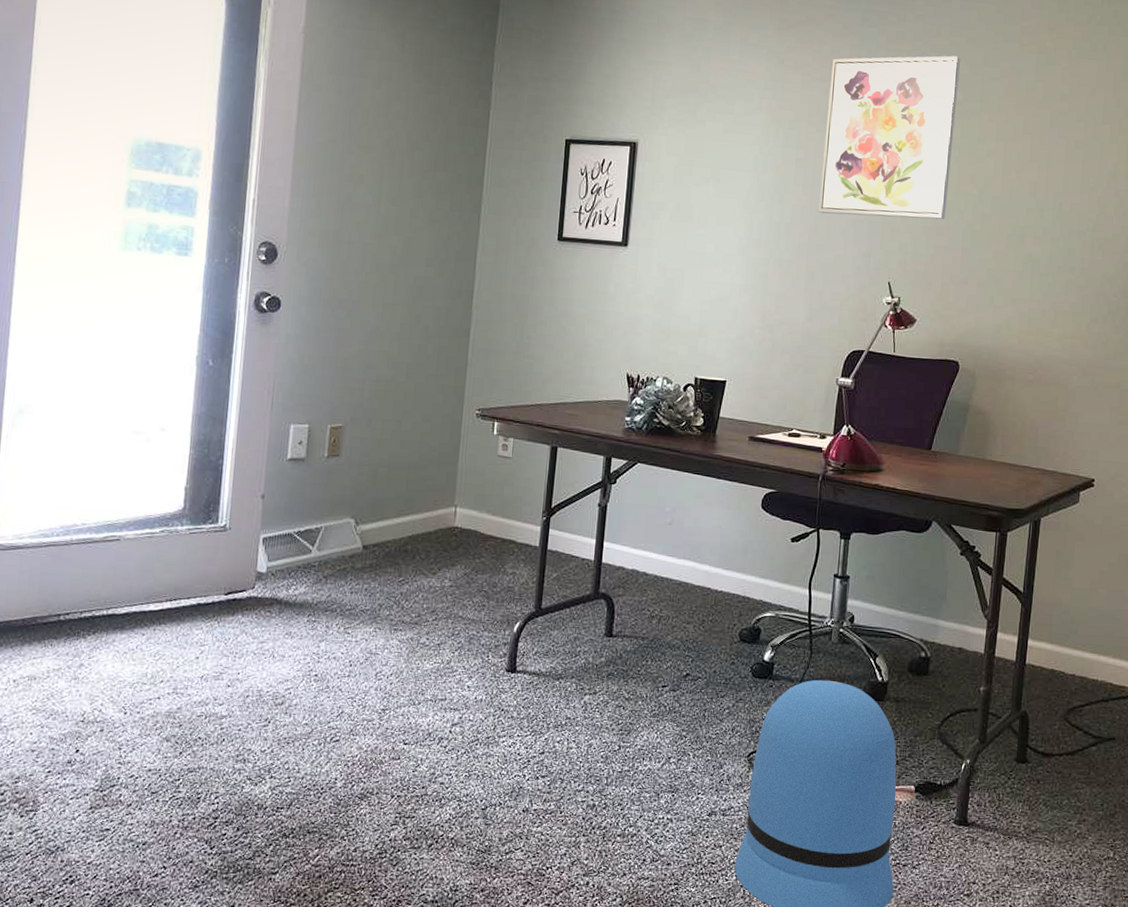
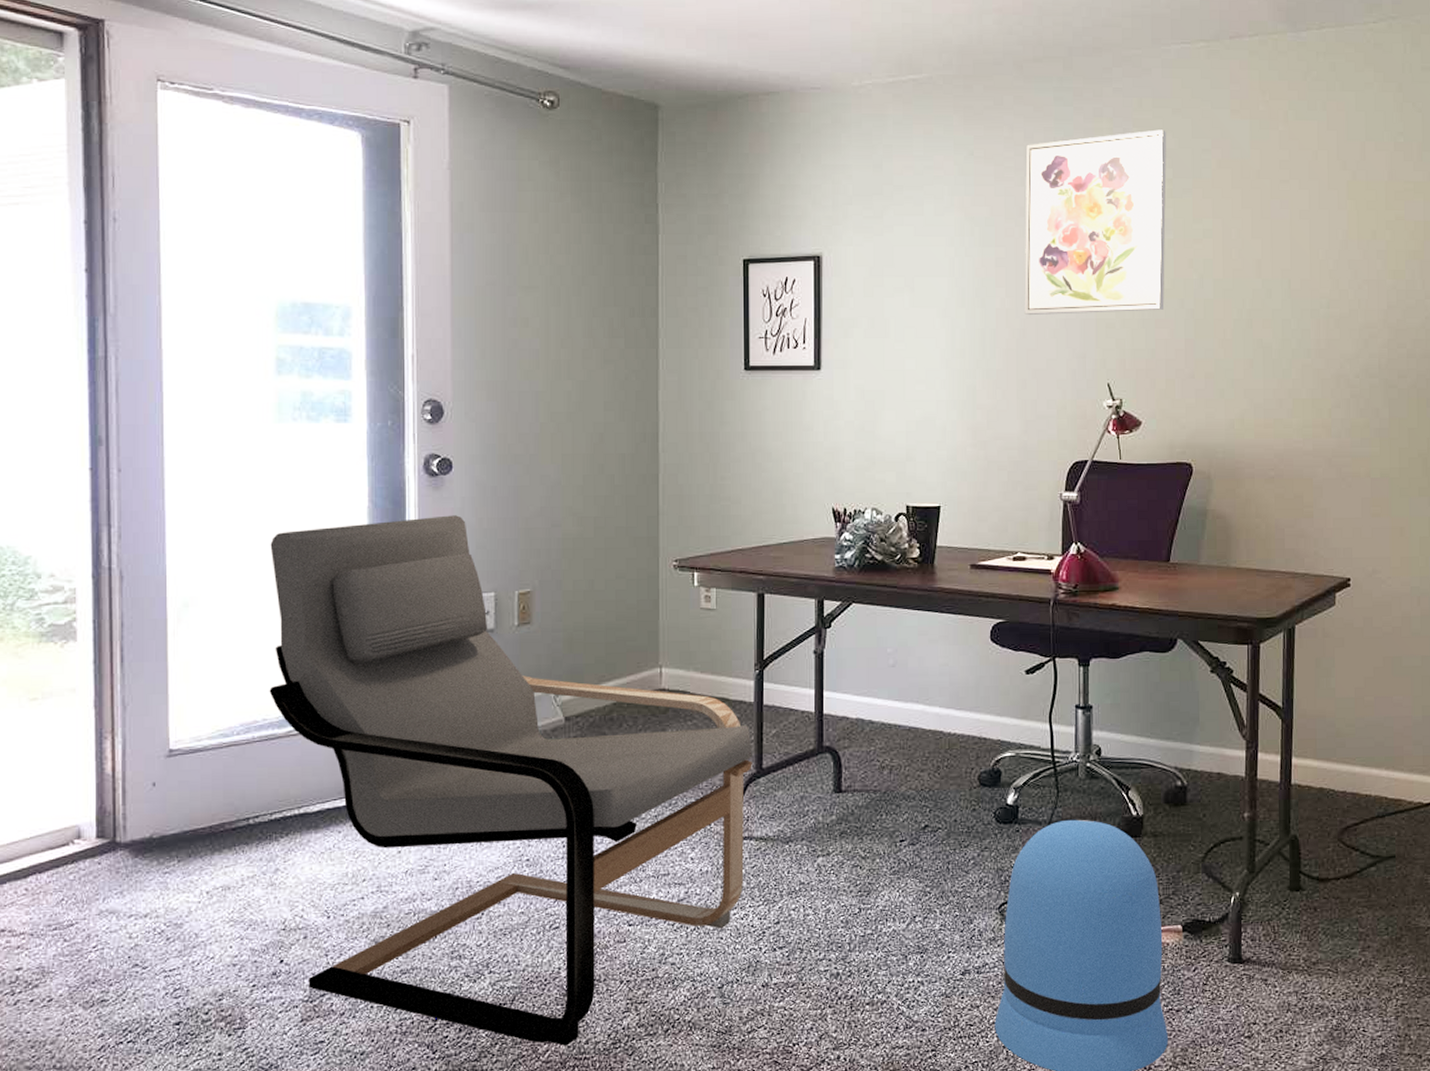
armchair: none [90,349,534,852] -> present [269,515,752,1046]

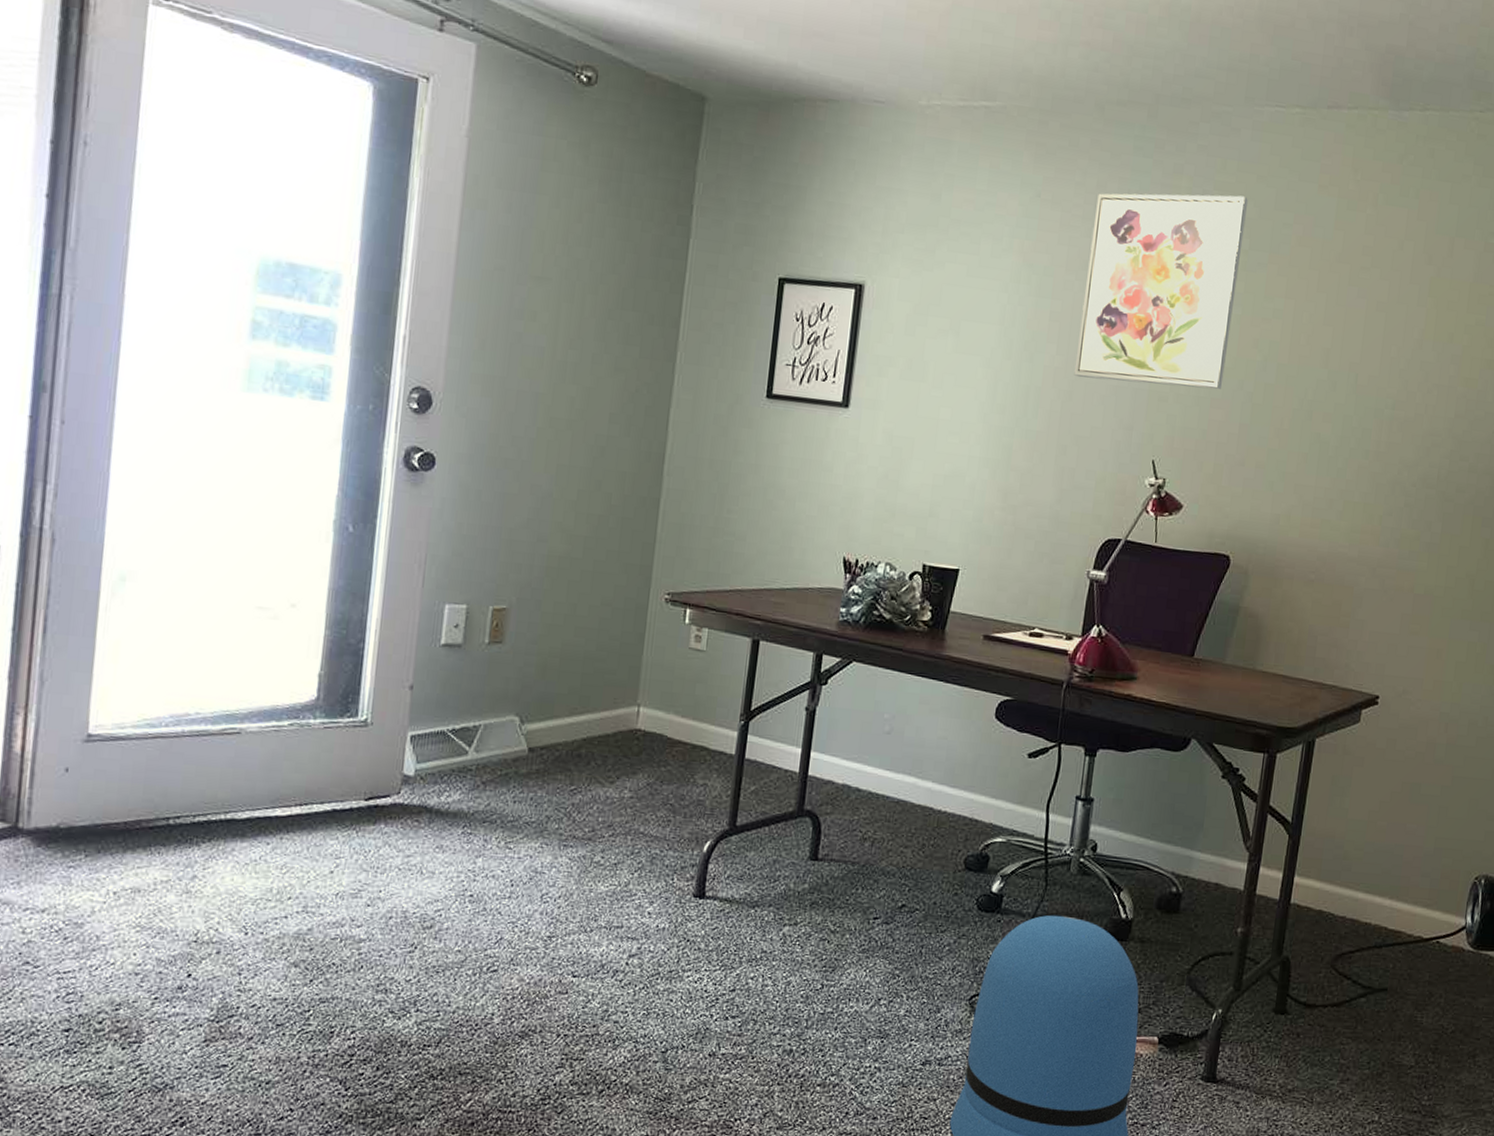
armchair: present [269,515,752,1046] -> none [206,511,728,1097]

